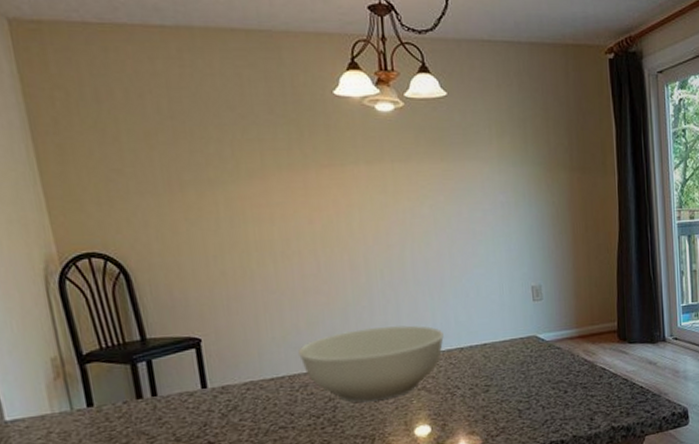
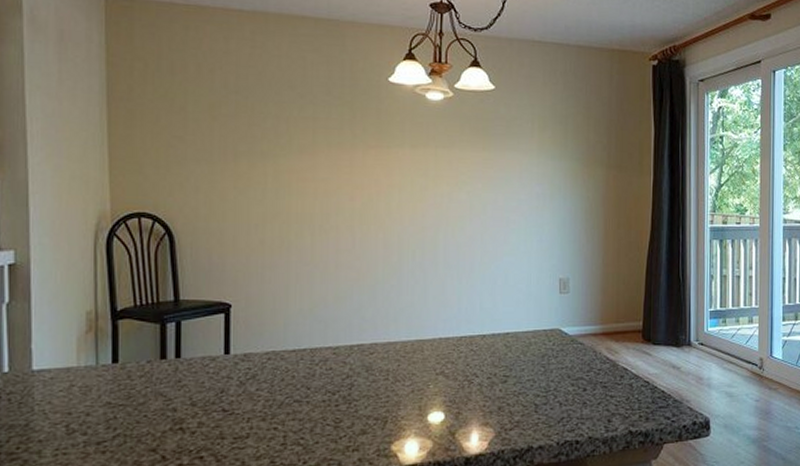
bowl: present [298,325,444,402] -> none [323,306,467,382]

